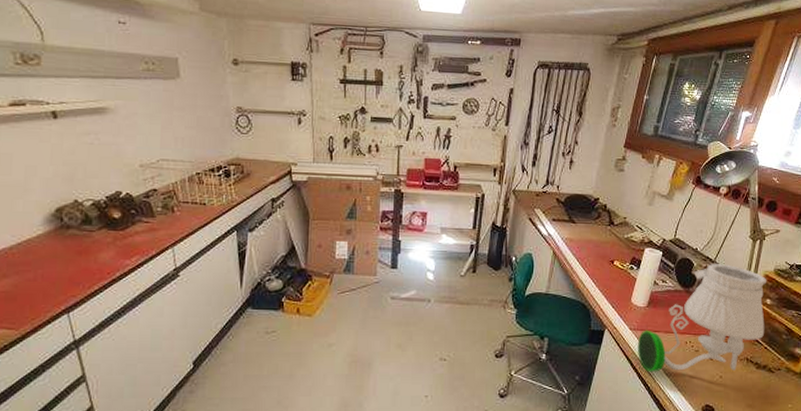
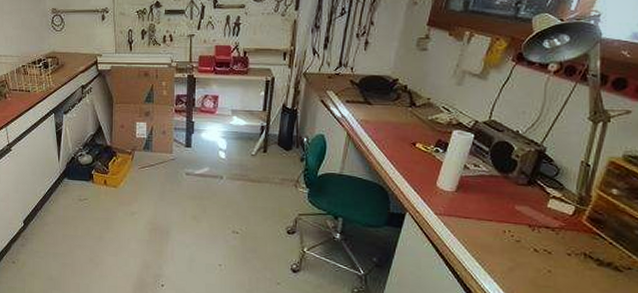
wall sconce: present [638,264,767,372] -> none [445,148,613,266]

